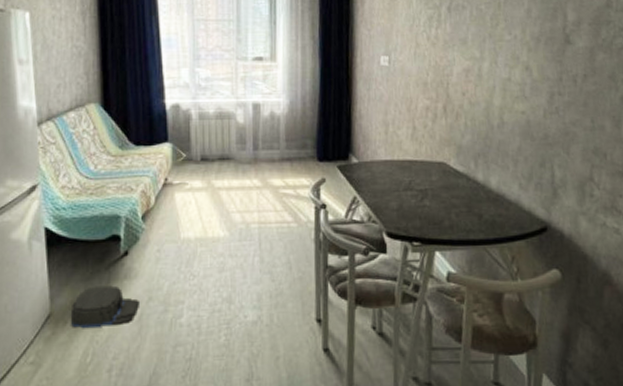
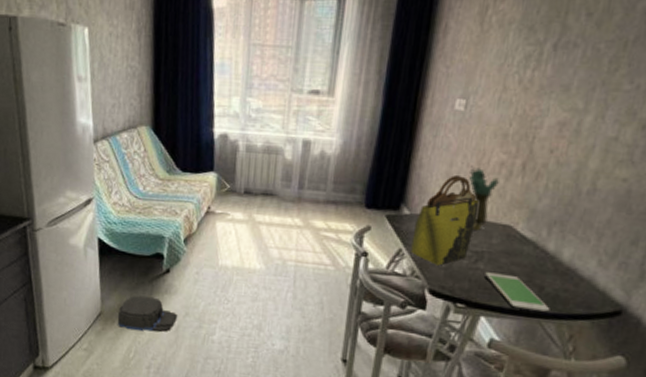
tote bag: none [363,123,416,208] -> present [411,175,478,266]
vase: none [401,113,428,170] -> present [468,166,499,230]
phone: none [432,207,491,239] -> present [485,272,550,314]

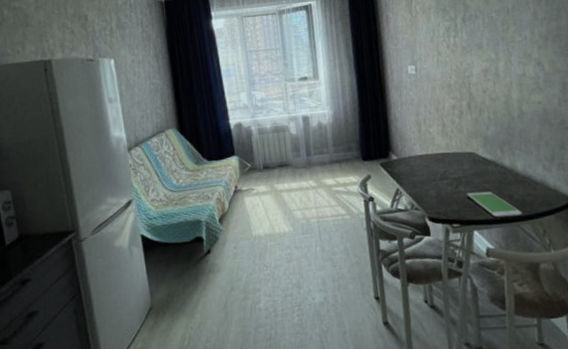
robot vacuum: present [117,295,178,332] -> none [167,279,225,317]
tote bag: present [411,175,478,266] -> none [403,121,449,196]
vase: present [468,166,499,230] -> none [432,113,456,161]

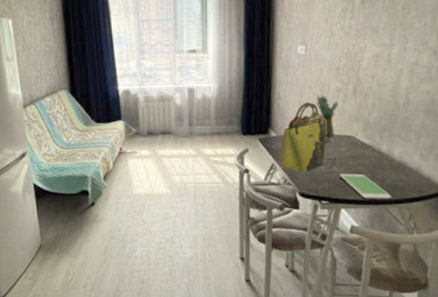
tote bag: none [403,121,449,196] -> present [281,103,326,173]
vase: none [432,113,456,161] -> present [315,94,338,142]

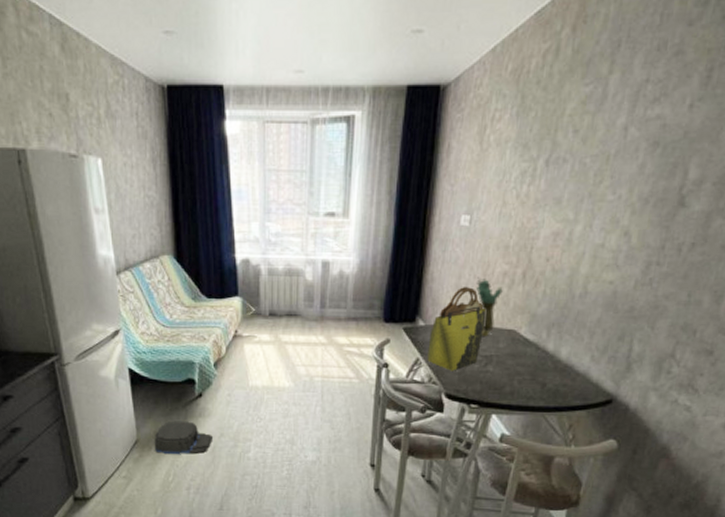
robot vacuum: none [55,227,105,256] -> present [154,421,214,454]
phone: present [339,173,392,200] -> none [494,374,552,407]

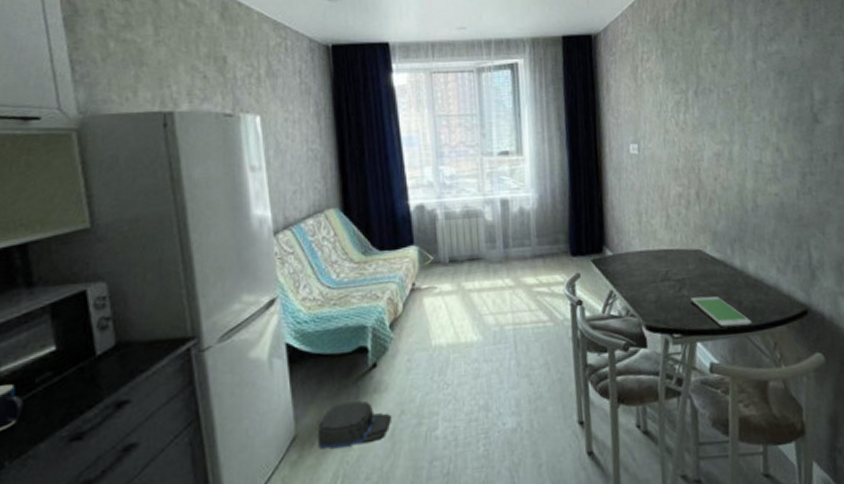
tote bag: present [427,287,485,371] -> none [619,212,672,301]
vase: present [475,277,503,336] -> none [654,201,681,259]
phone: none [494,374,552,407] -> present [690,295,752,328]

